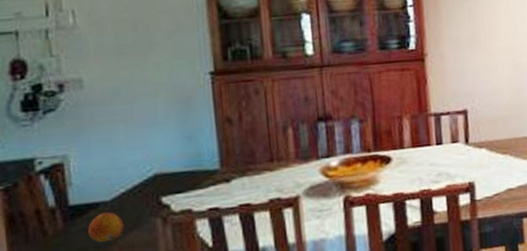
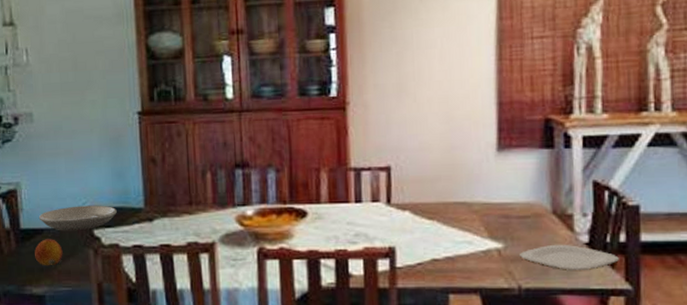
plate: none [92,170,189,203] -> present [38,205,117,231]

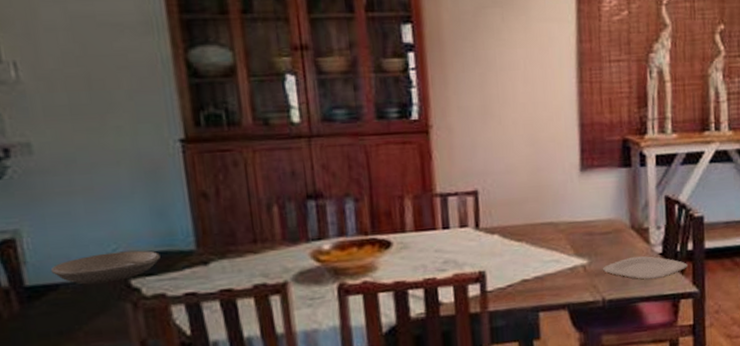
fruit: present [35,239,63,266] -> none [48,295,90,328]

